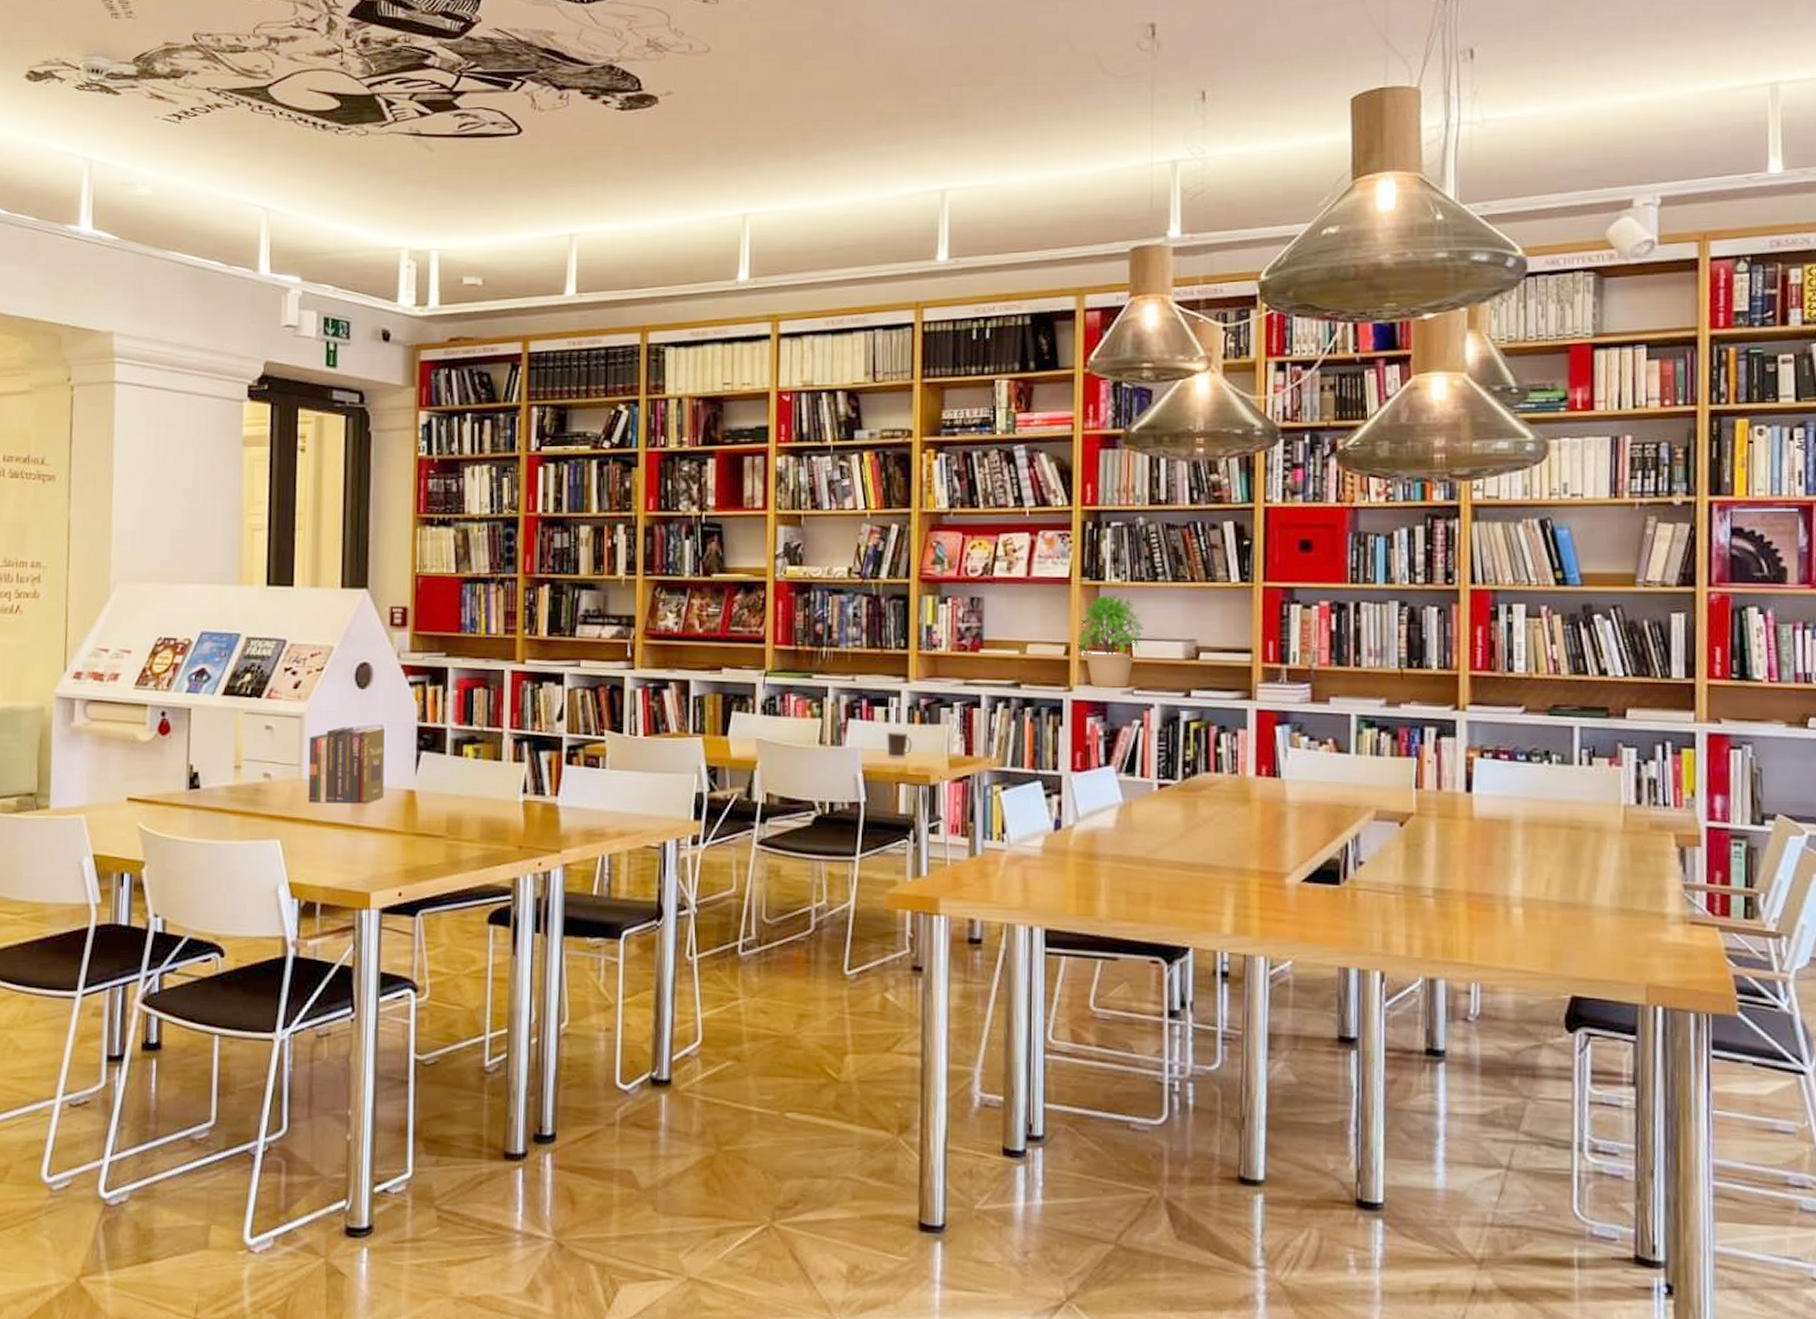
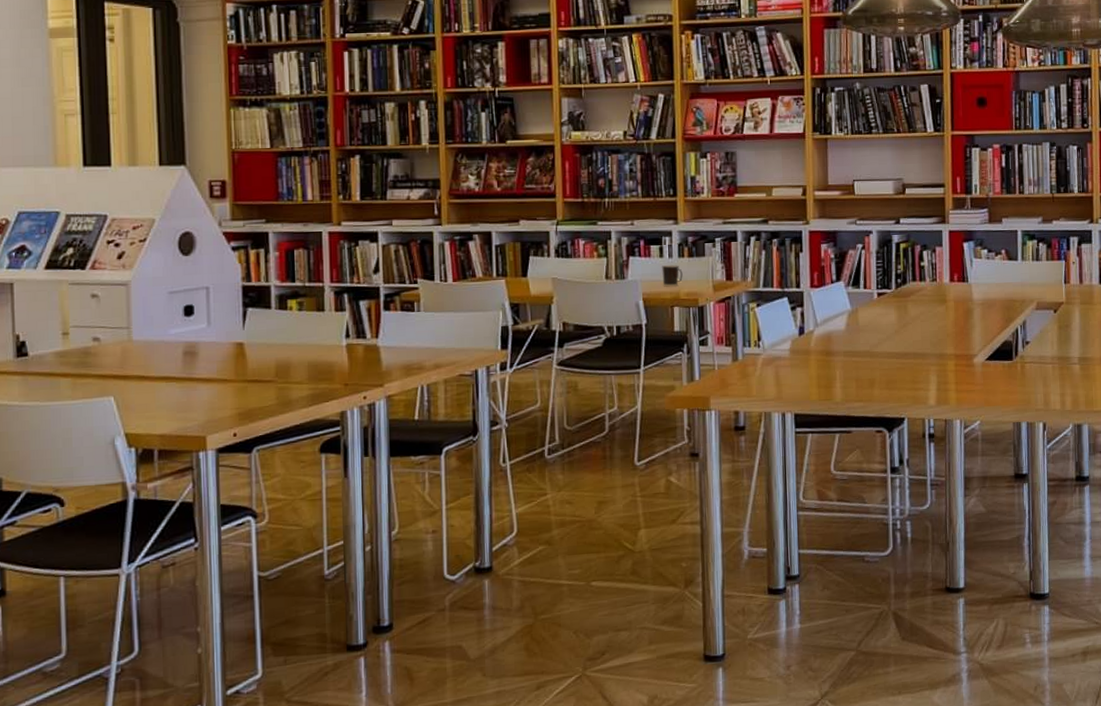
books: present [308,727,385,804] -> none [136,289,214,361]
potted plant: present [1077,593,1144,688] -> none [812,144,863,220]

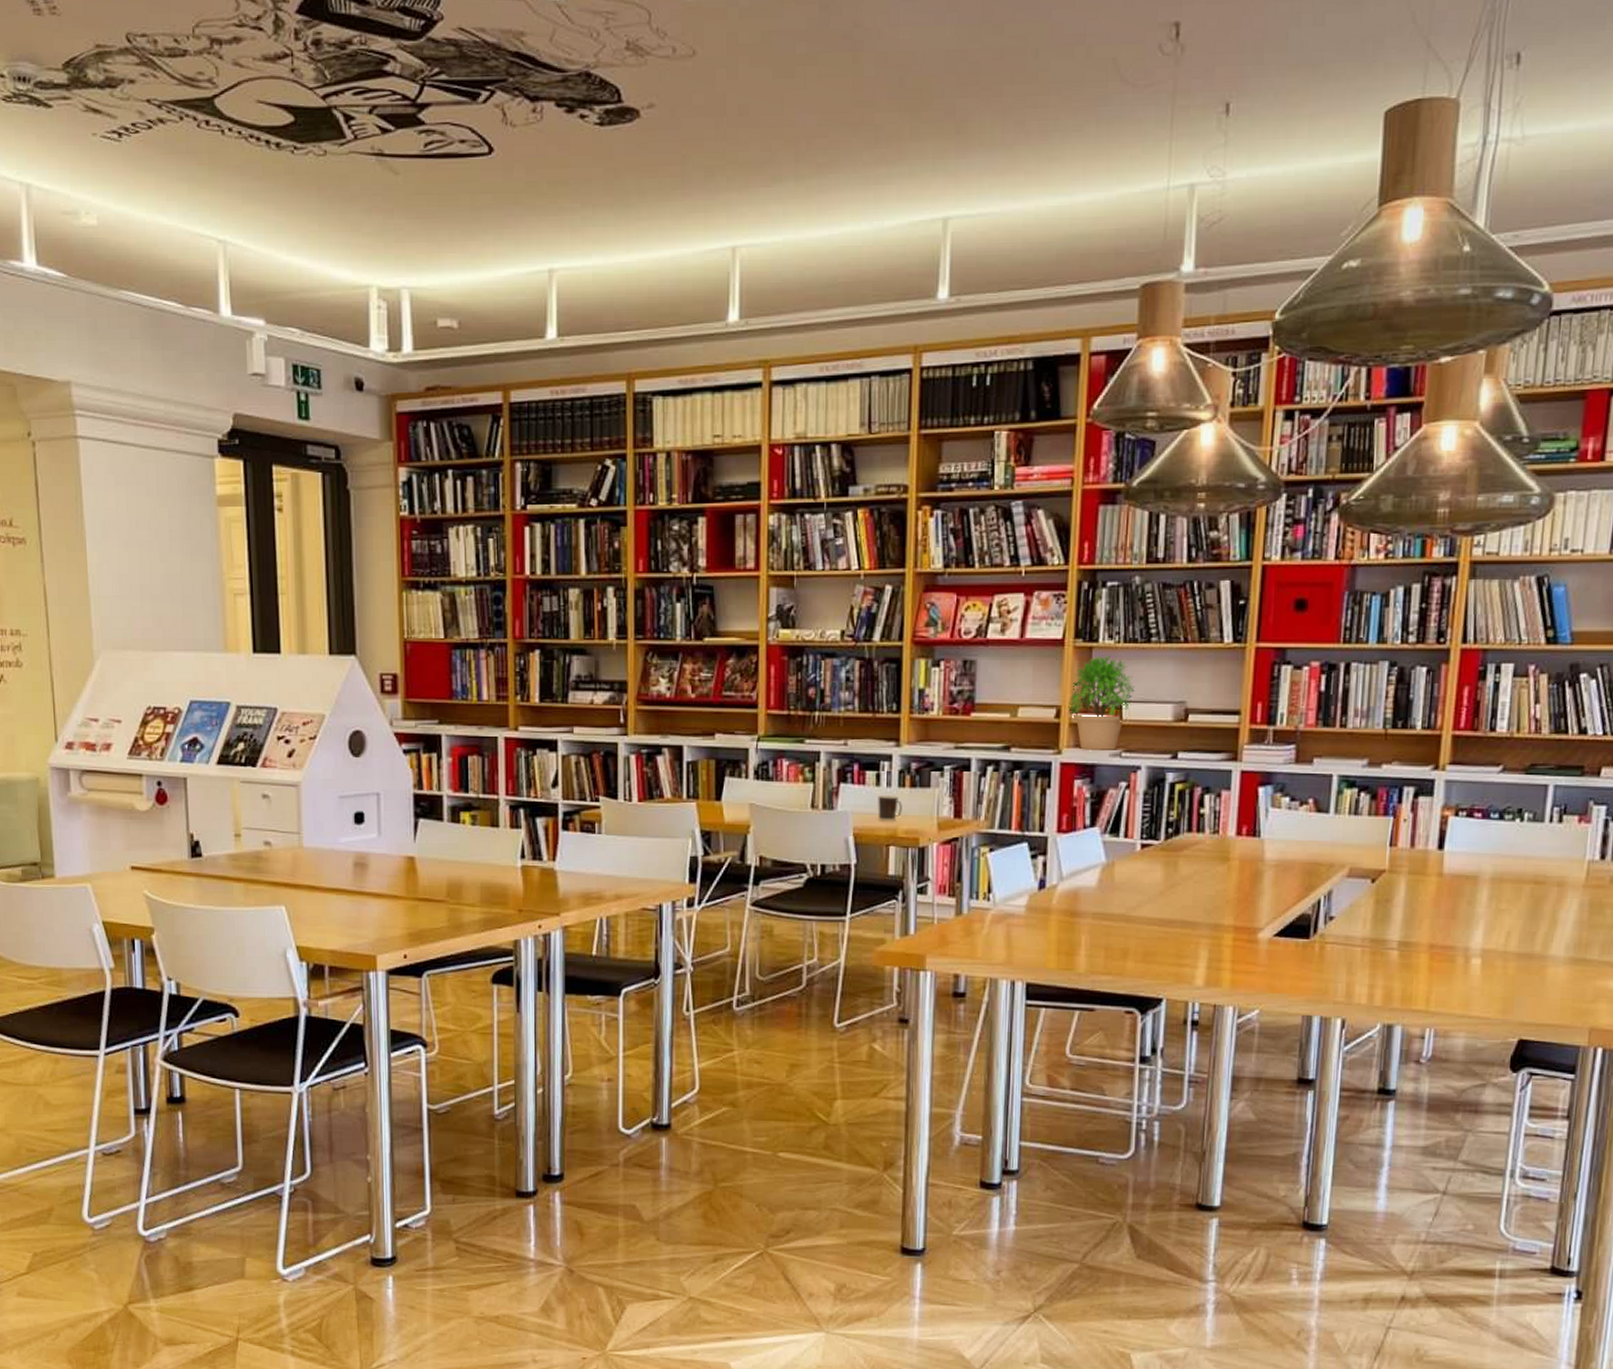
potted plant: none [812,144,863,220] -> present [1068,655,1135,750]

